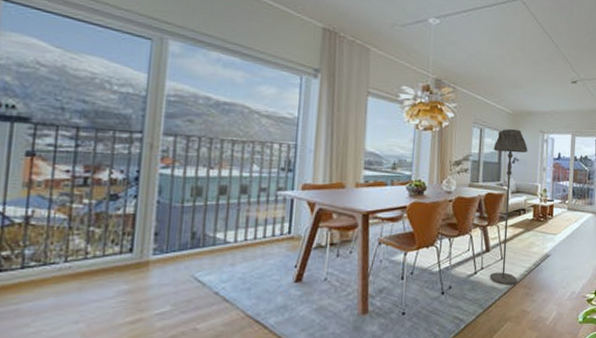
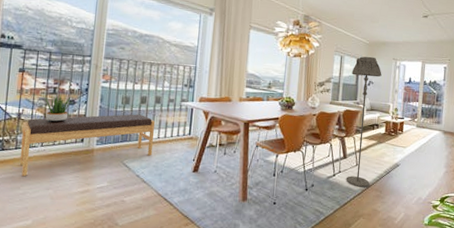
bench: none [28,209,240,308] -> present [19,114,155,177]
potted plant: none [68,185,114,227] -> present [44,93,72,123]

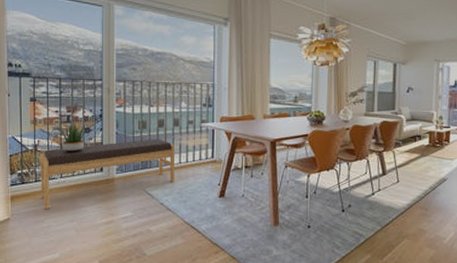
floor lamp: present [346,56,382,188] -> none [386,59,423,206]

